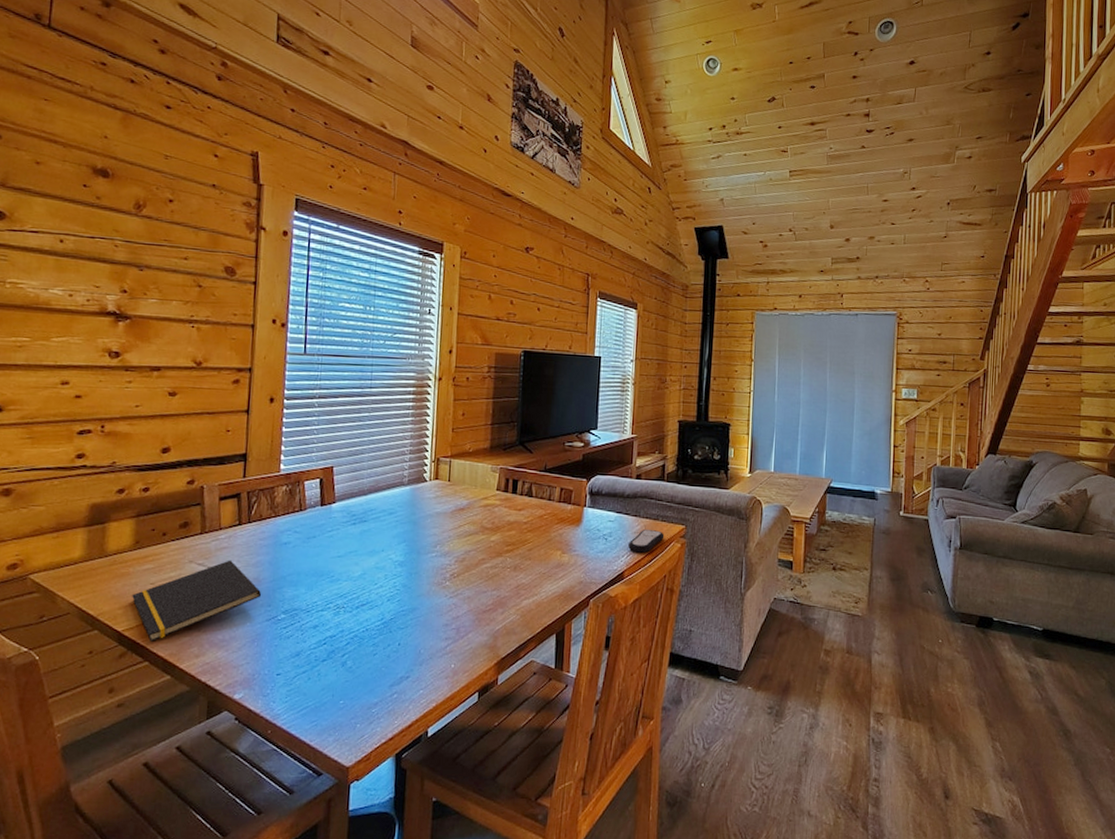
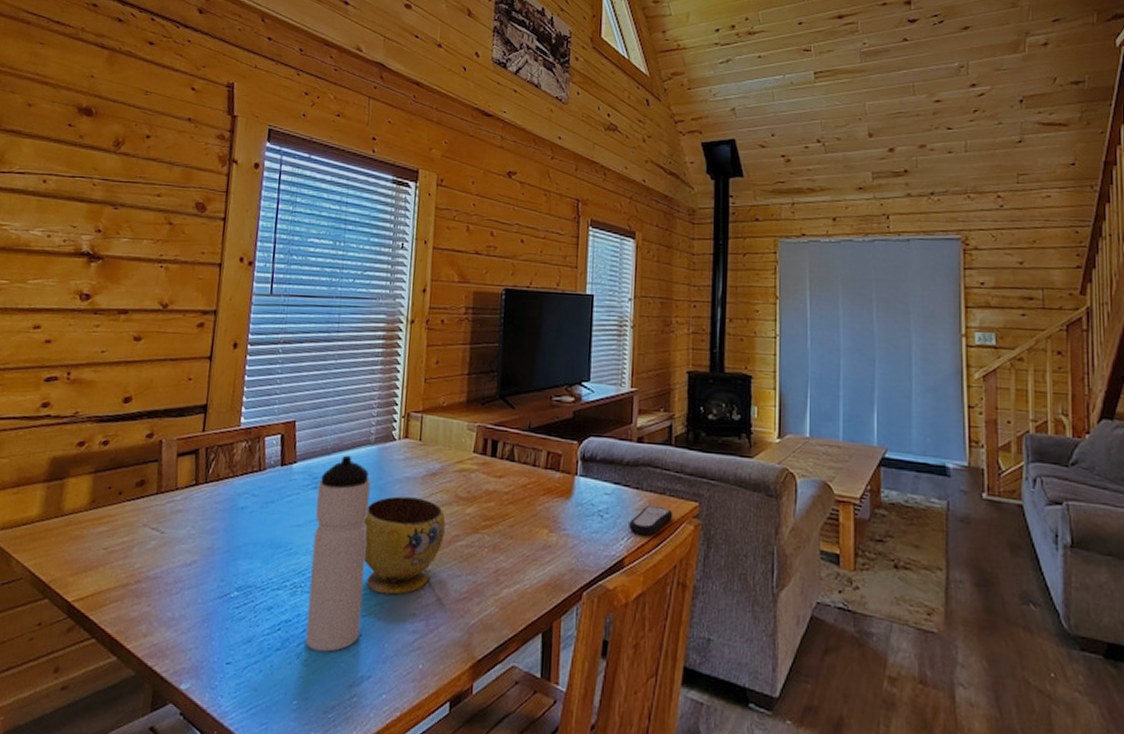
notepad: present [132,560,261,642] -> none [84,525,214,616]
water bottle: none [349,495,405,660] -> present [305,455,371,652]
bowl: none [399,529,473,610] -> present [363,496,446,595]

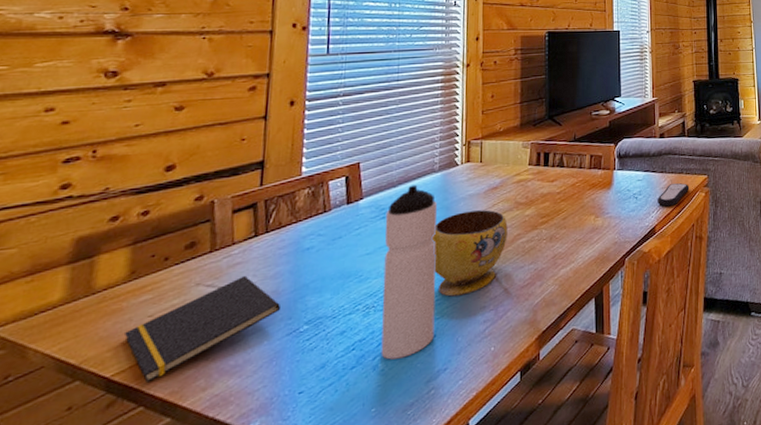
notepad: none [84,525,214,616] -> present [125,275,280,383]

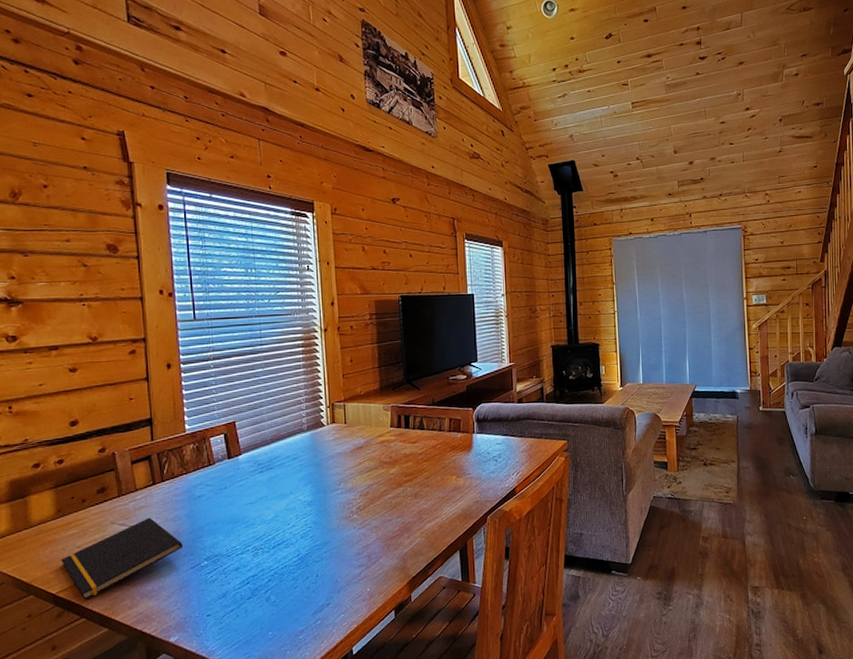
water bottle: present [381,184,437,360] -> none [263,443,316,594]
bowl: present [432,210,508,297] -> none [307,467,375,543]
remote control: present [657,183,690,207] -> none [517,447,549,470]

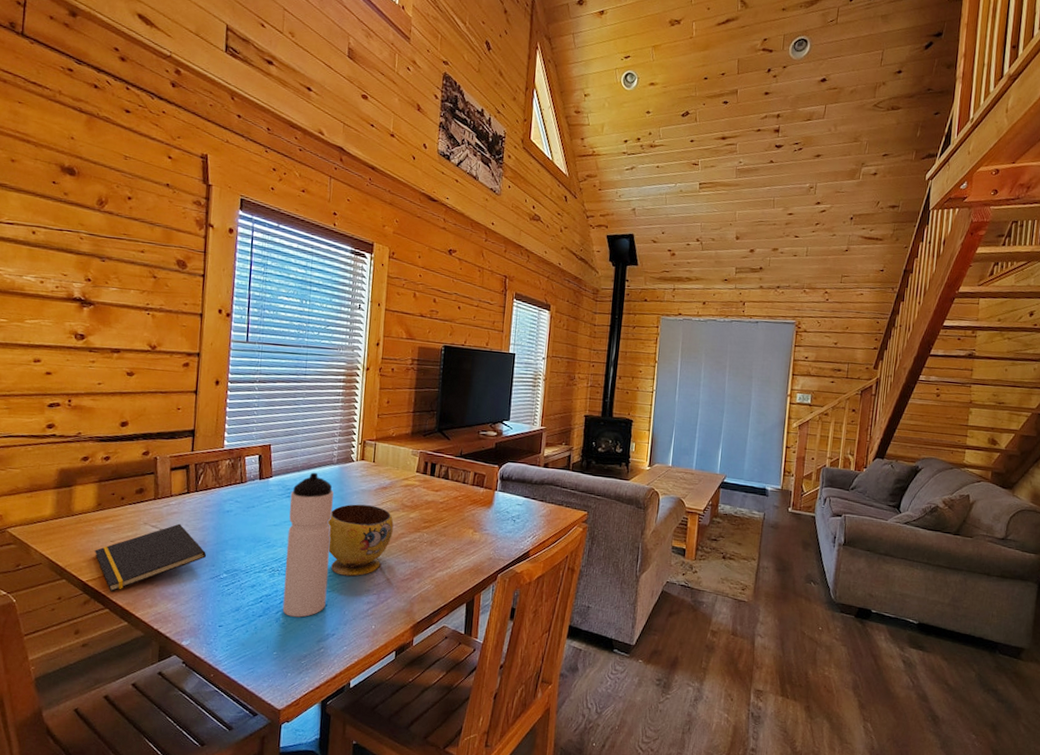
water bottle: none [263,443,316,594] -> present [282,472,334,618]
bowl: none [307,467,375,543] -> present [328,504,394,577]

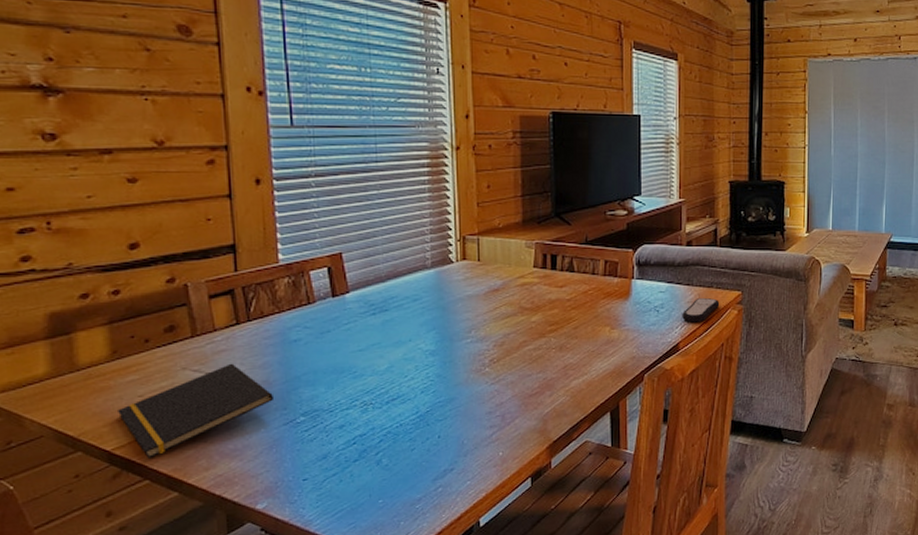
water bottle: present [282,472,334,618] -> none [376,281,438,456]
bowl: present [328,504,394,577] -> none [429,313,512,400]
remote control: none [534,514,568,535] -> present [682,298,720,323]

